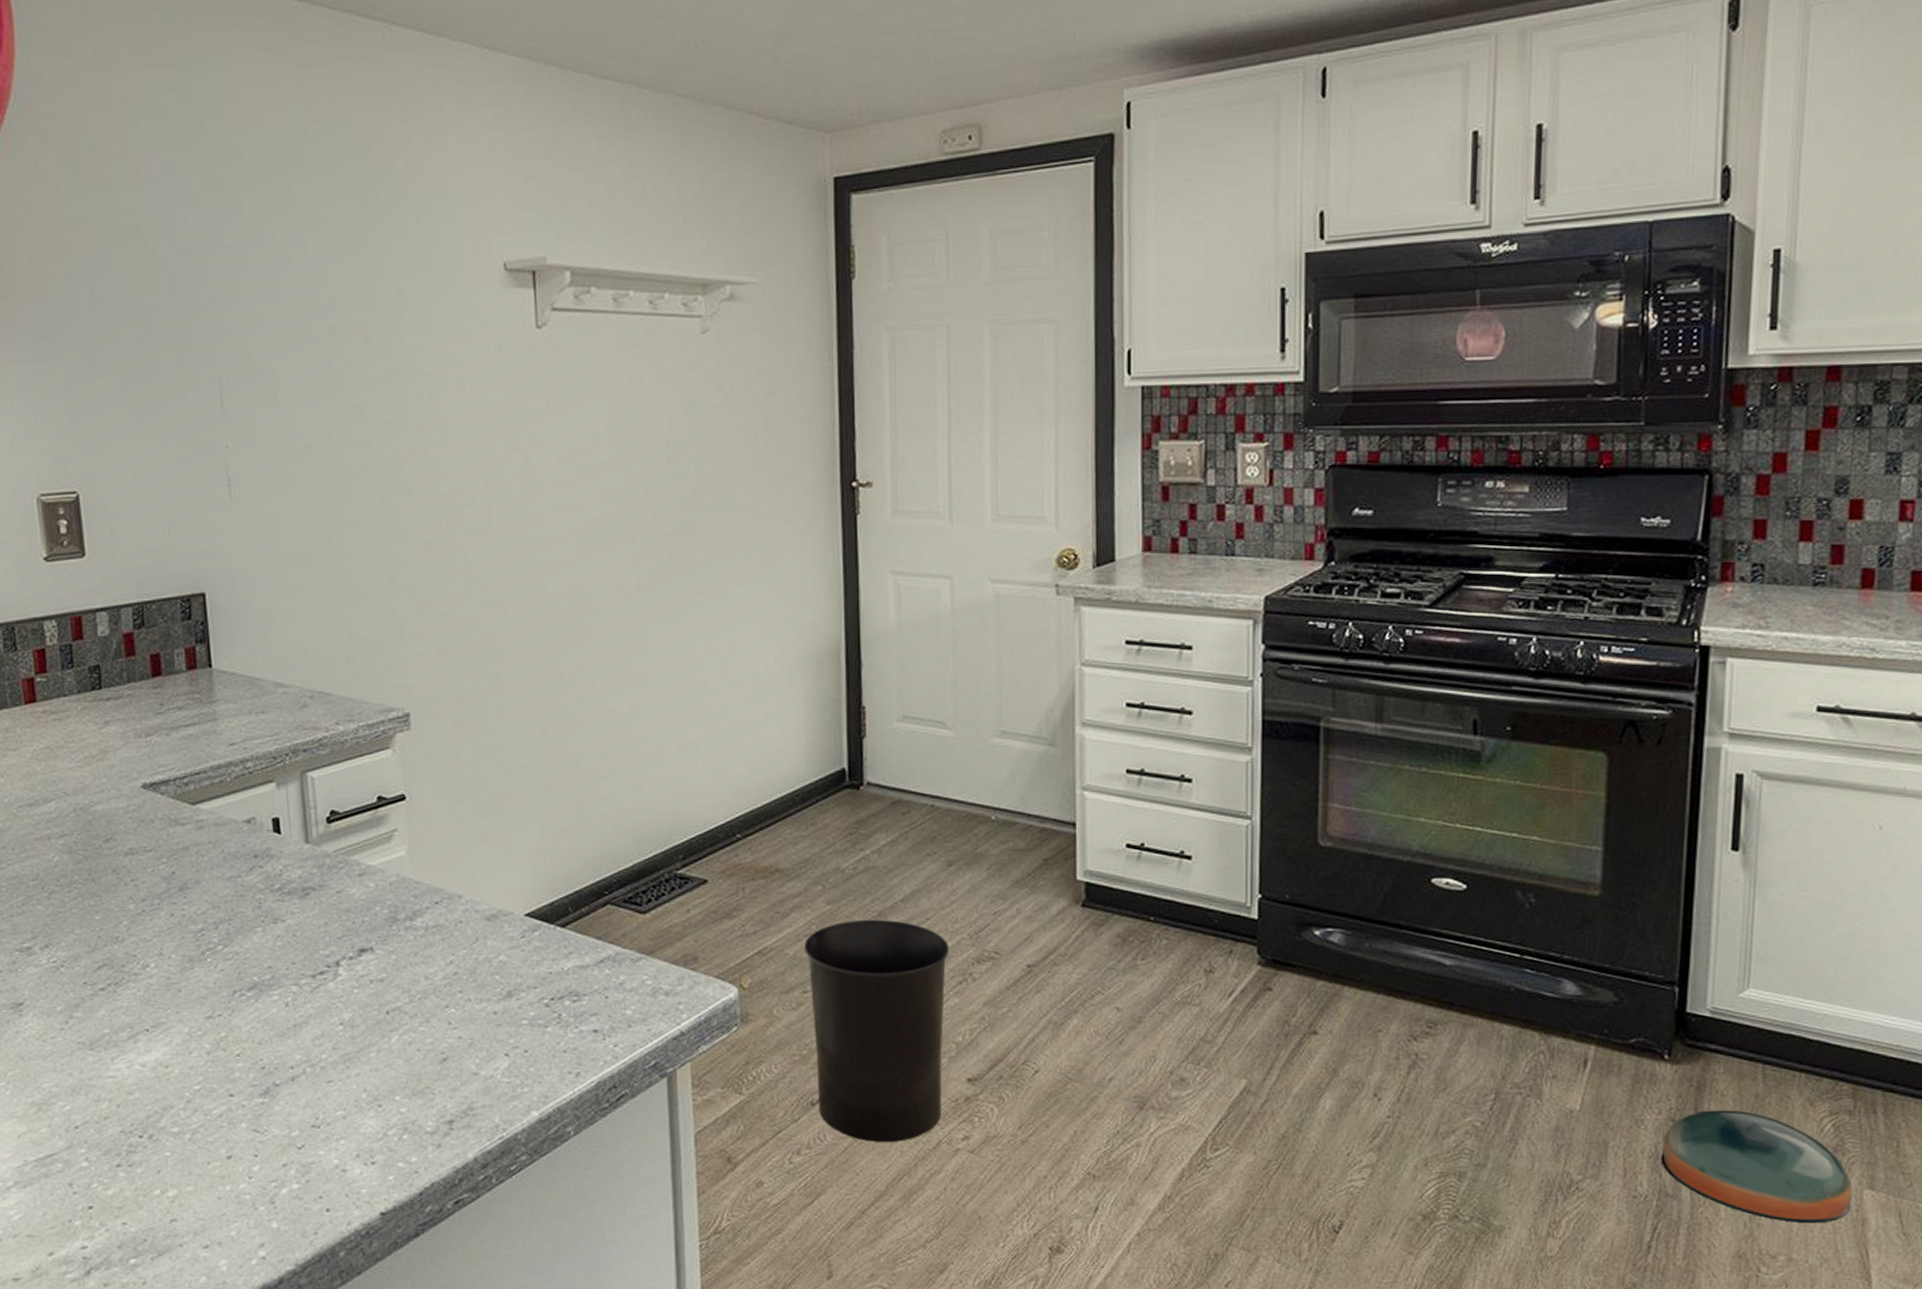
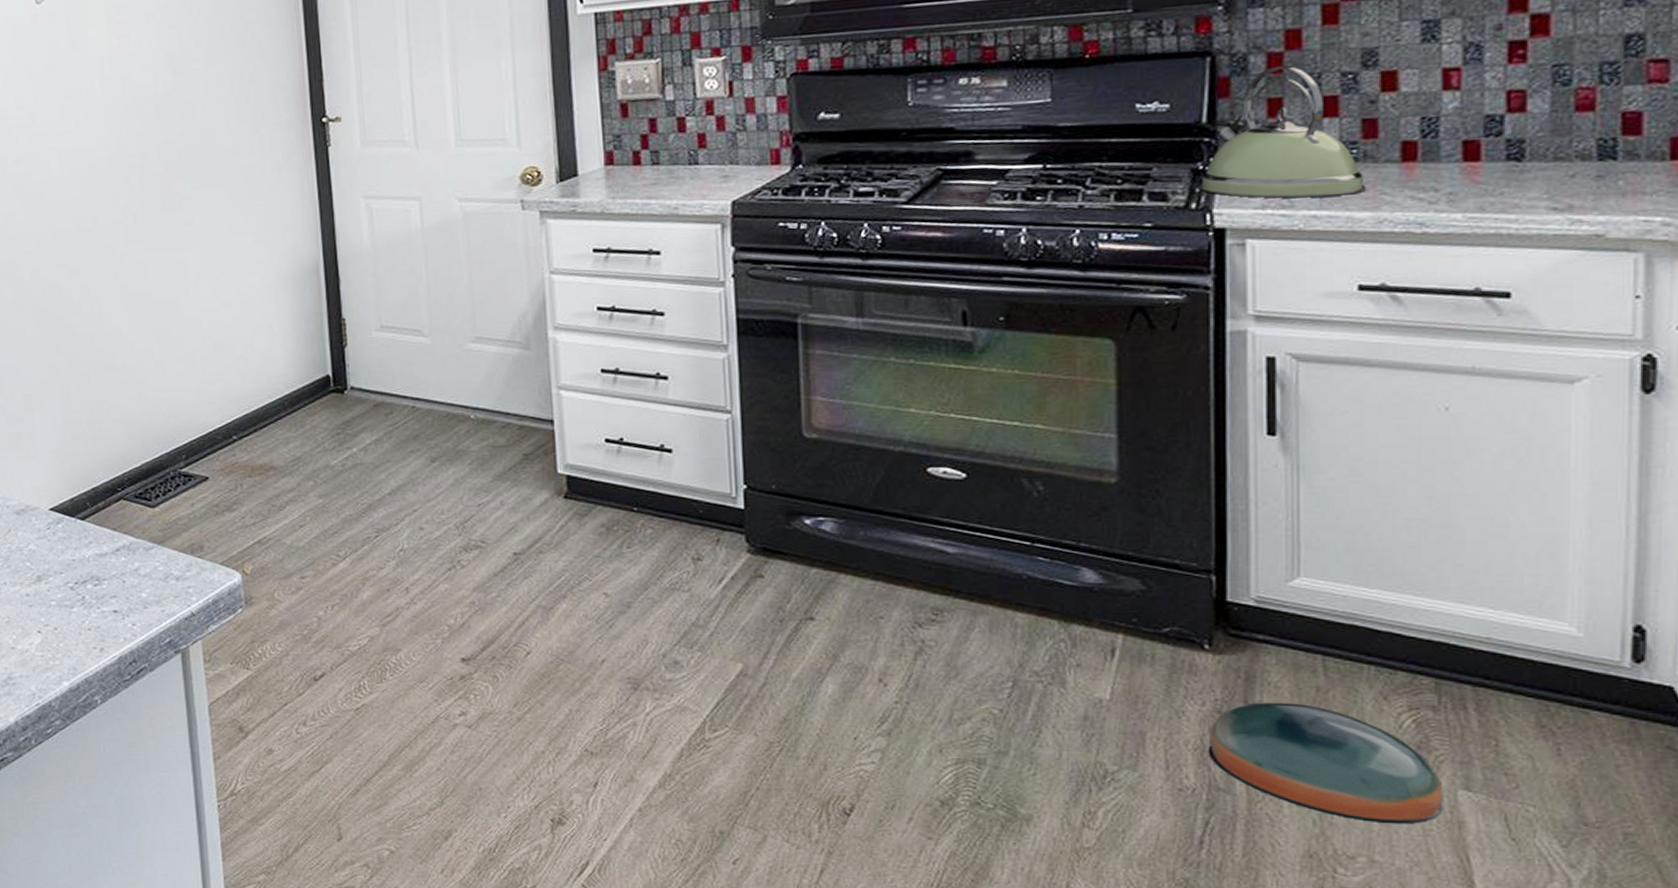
waste bin: present [804,919,950,1142] -> none [300,511,438,716]
kettle: none [1690,488,1830,619] -> present [1199,65,1365,199]

